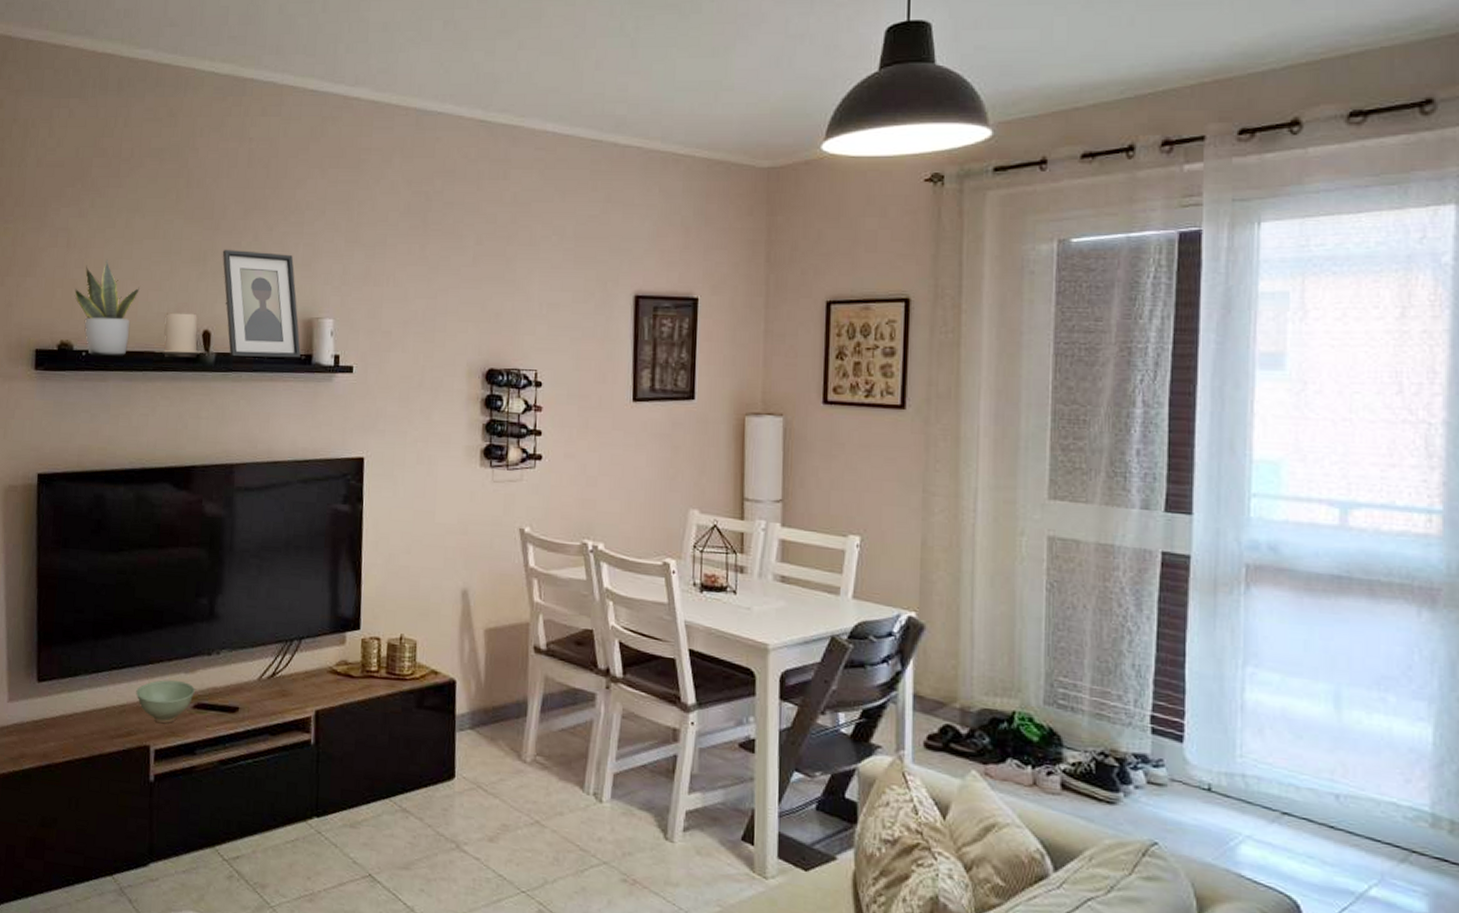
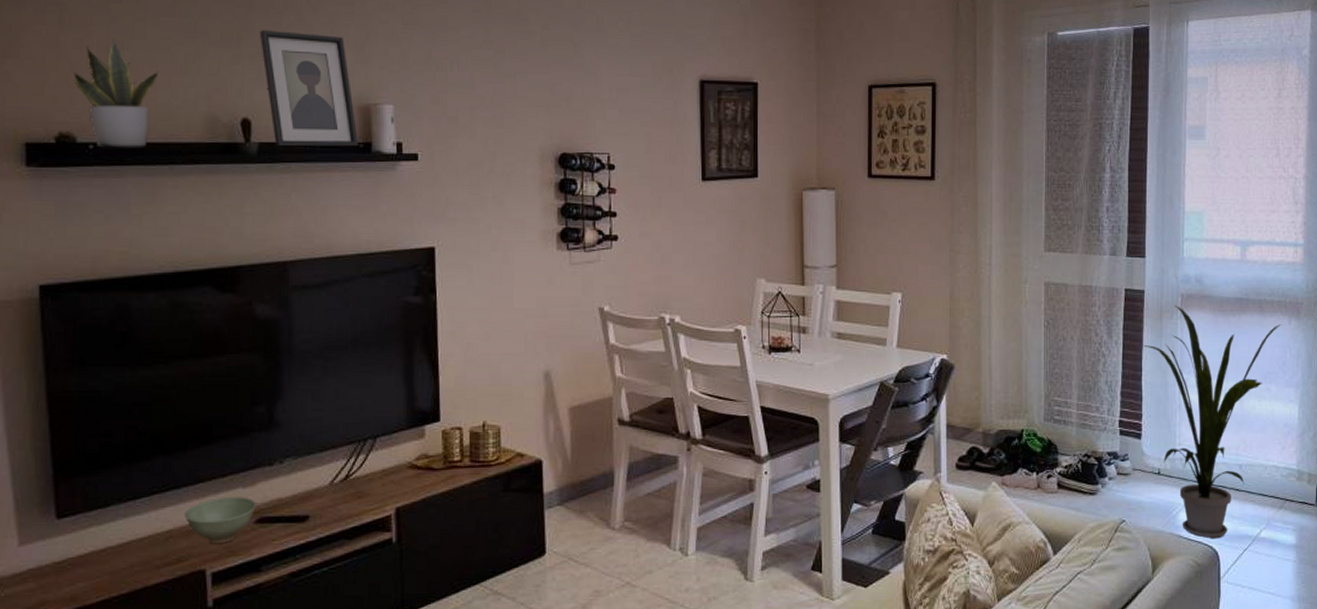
candle: present [154,312,207,359] -> none [182,99,248,150]
house plant: none [1188,577,1406,888] -> present [1143,305,1282,539]

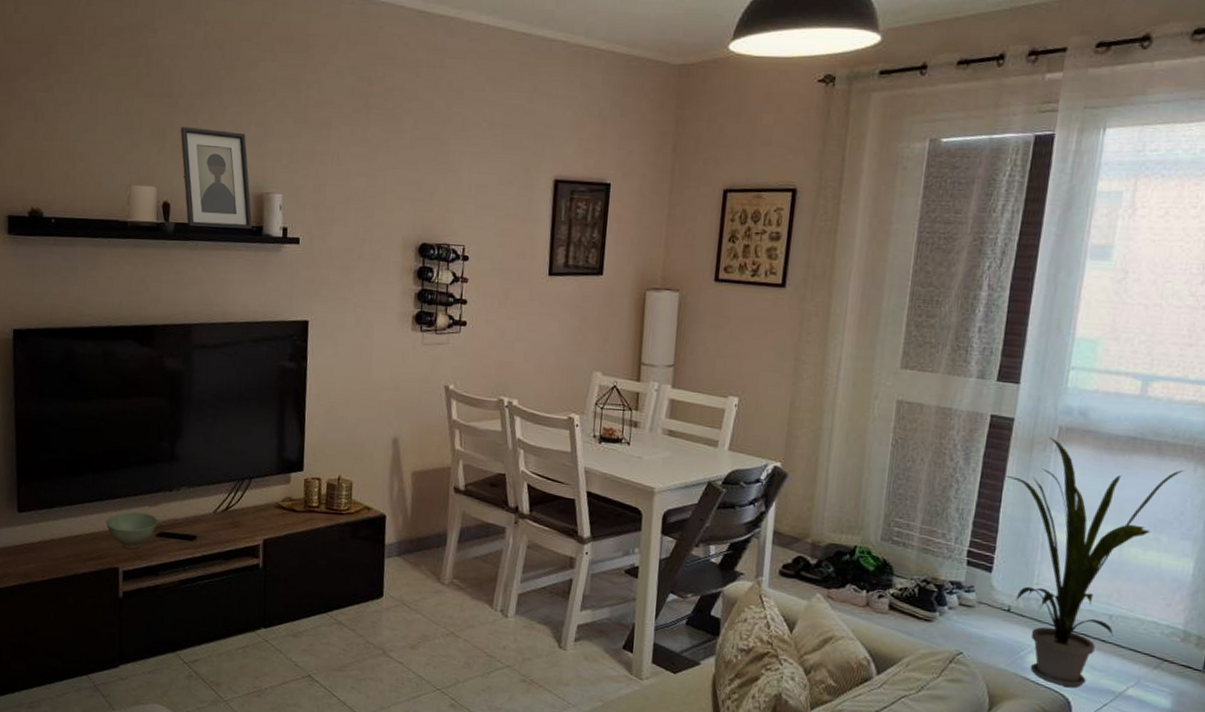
potted plant: present [73,39,158,150] -> none [43,132,104,225]
candle: none [182,99,248,150] -> present [118,184,167,227]

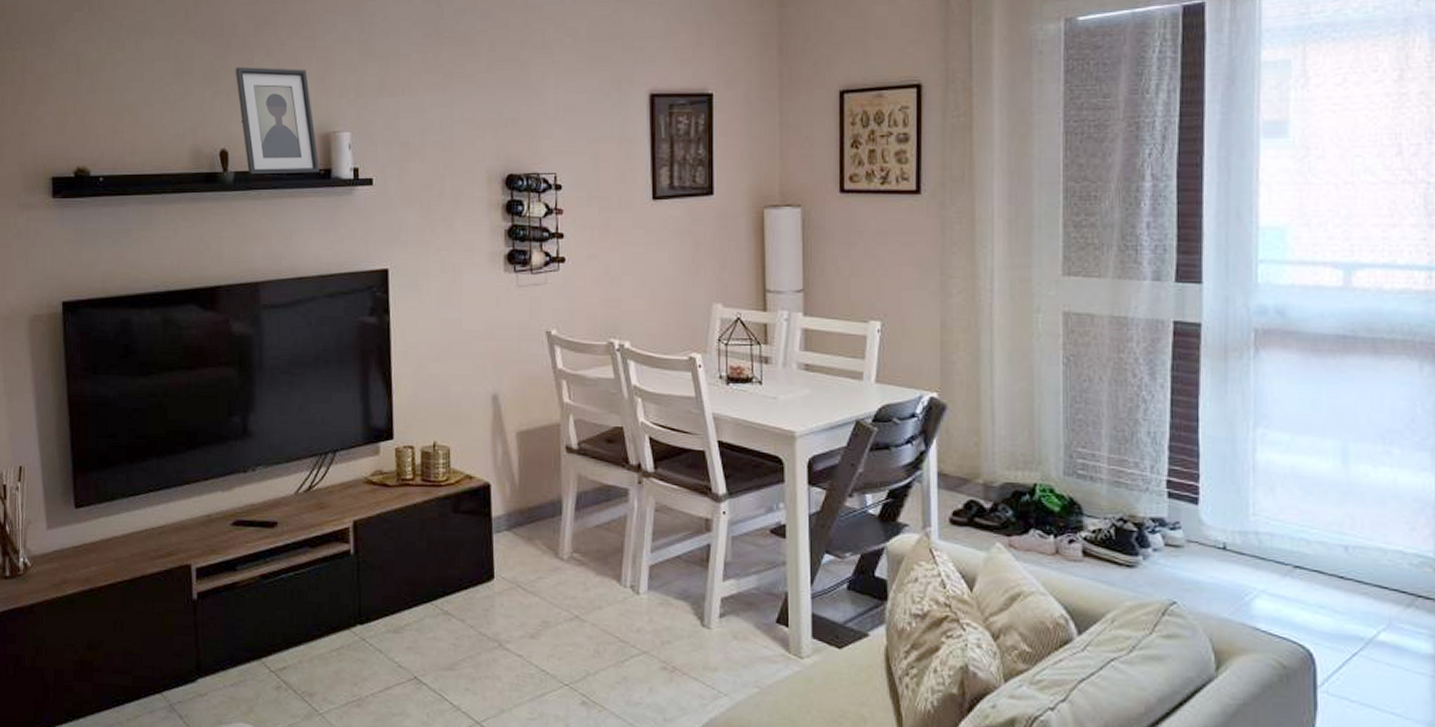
bowl: present [106,512,158,549] -> none [174,499,232,542]
candle: present [118,184,167,227] -> none [172,133,226,179]
house plant: present [1006,437,1185,688] -> none [1200,342,1409,637]

